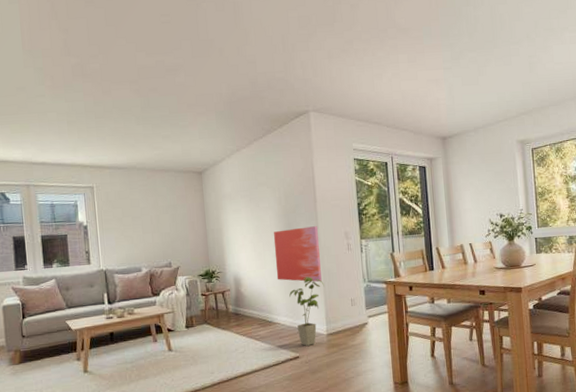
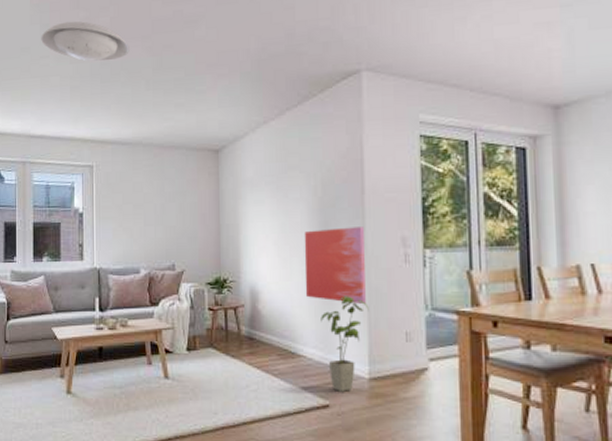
ceiling light: none [35,66,120,100] -> present [41,21,130,61]

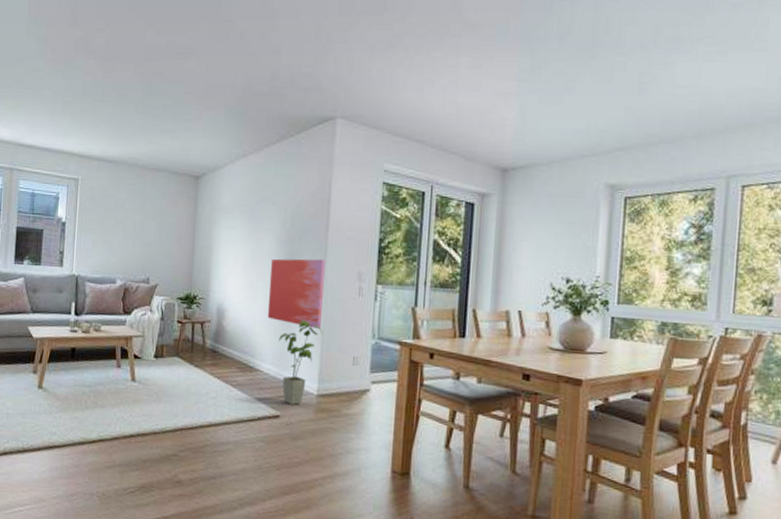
ceiling light: present [41,21,130,61] -> none [36,38,122,80]

